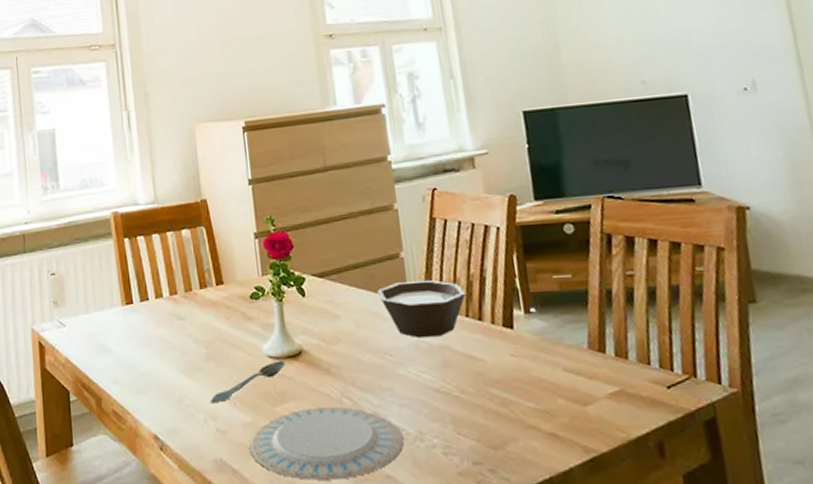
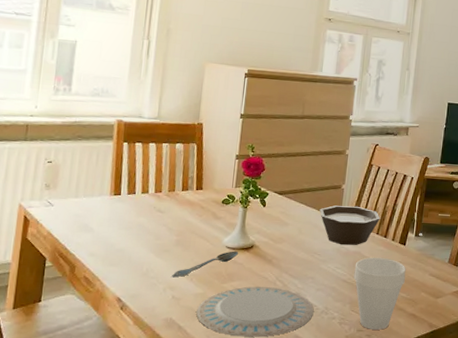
cup: none [445,350,527,461] -> present [353,257,406,330]

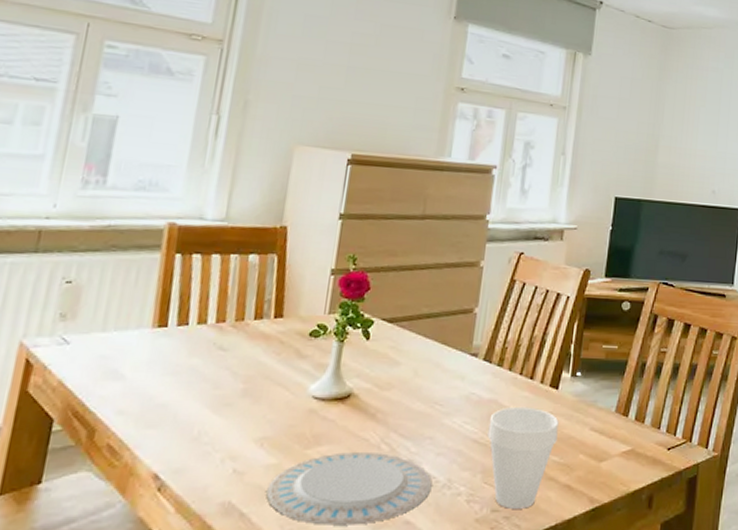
spoon: present [172,251,239,278] -> none [234,402,331,443]
bowl: present [319,205,380,245] -> none [443,336,525,391]

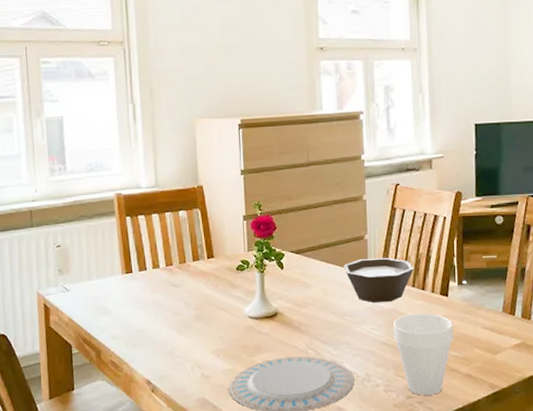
bowl: none [443,336,525,391] -> present [343,257,414,303]

